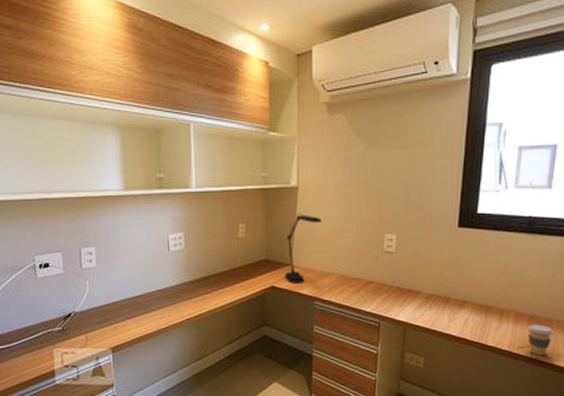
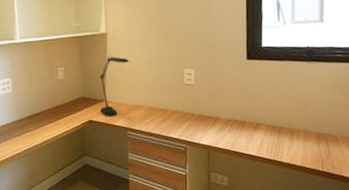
coffee cup: present [528,324,554,355] -> none [317,140,340,168]

